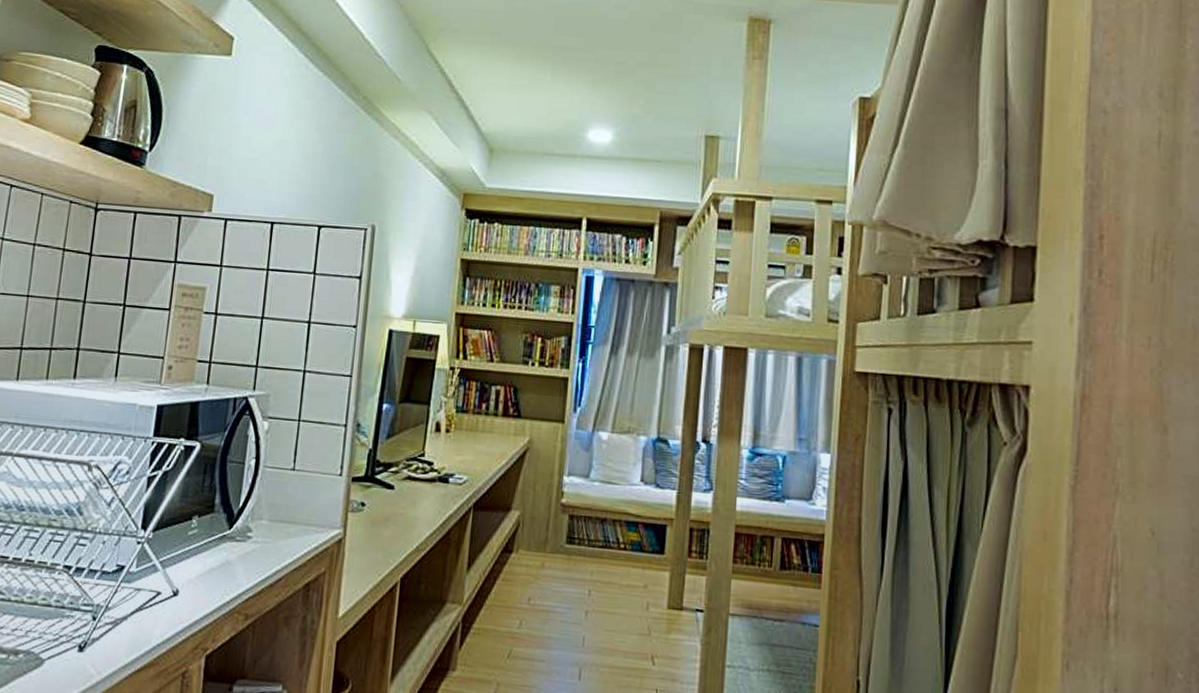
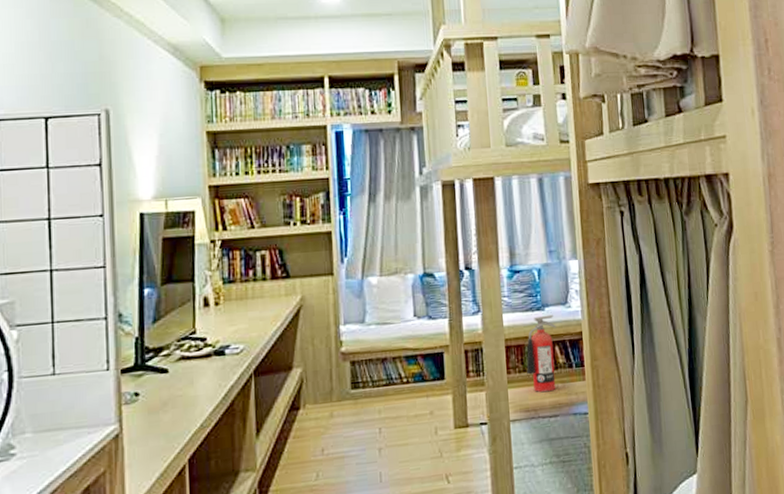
fire extinguisher: none [755,507,796,593] -> present [526,314,556,393]

